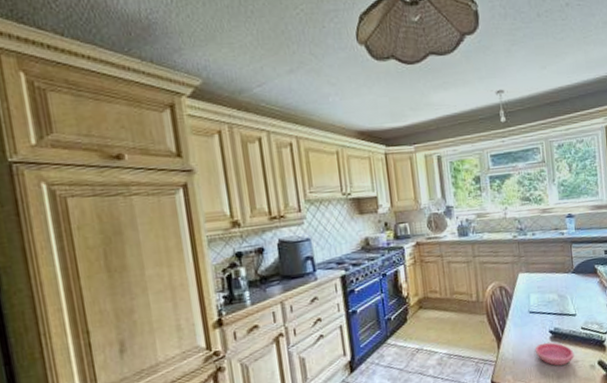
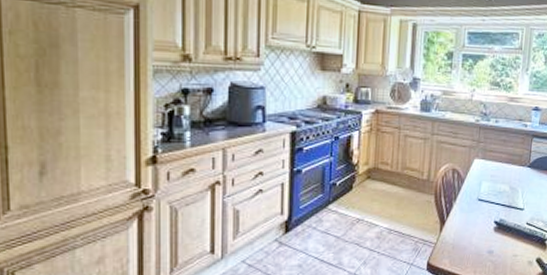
saucer: present [535,342,574,366] -> none [476,232,515,257]

